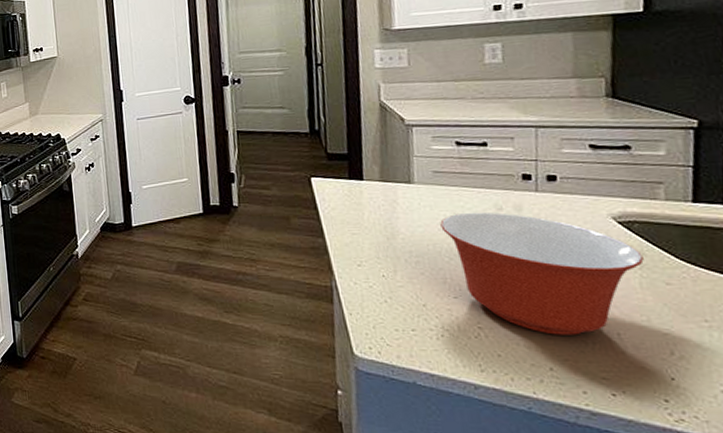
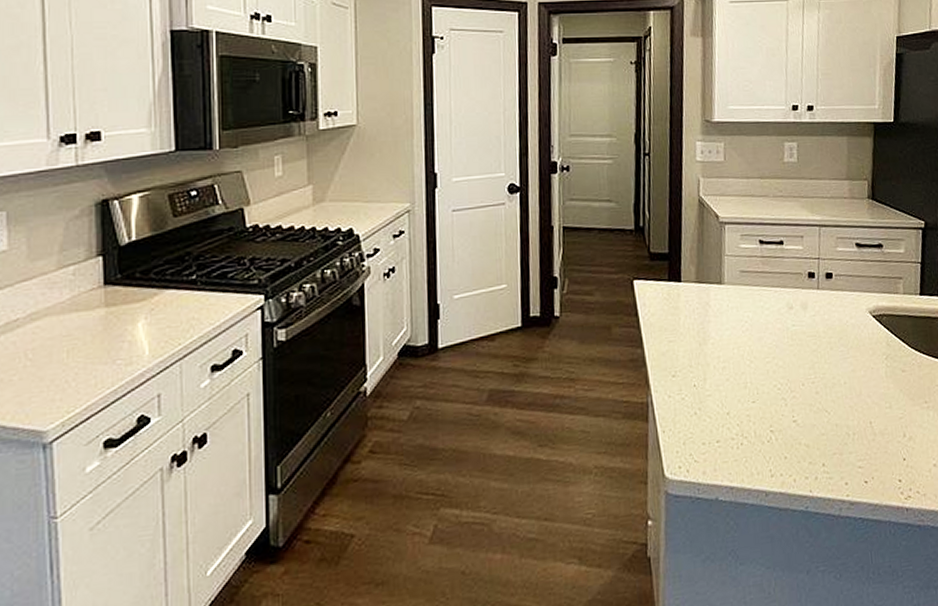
mixing bowl: present [440,212,644,335] -> none [744,311,889,431]

